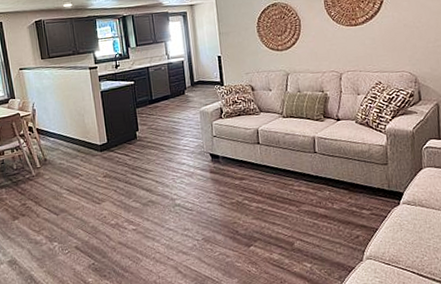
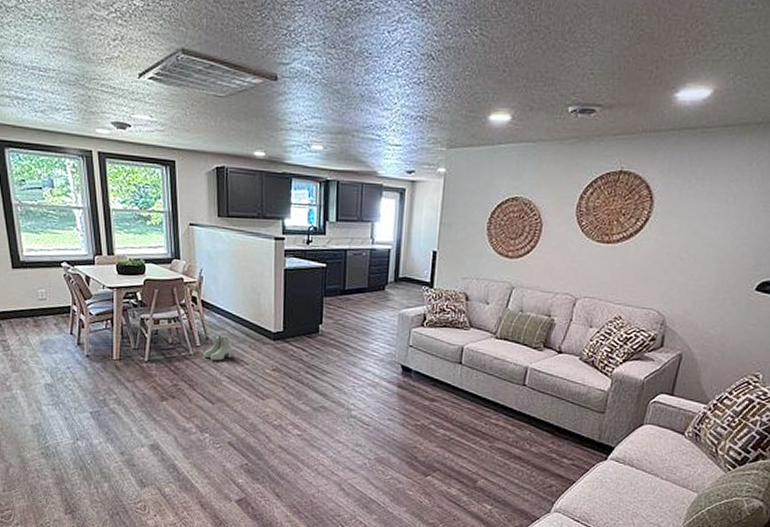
boots: none [44,154,69,178] -> present [204,334,233,361]

